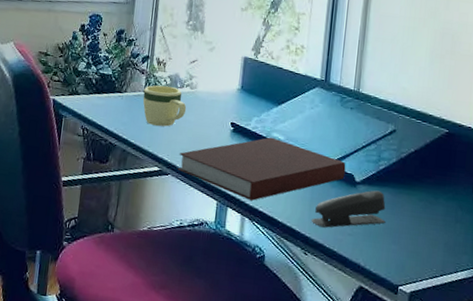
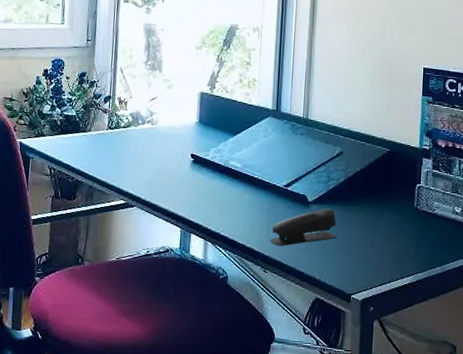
mug: present [142,85,187,127] -> none [106,123,149,162]
notebook: present [177,137,346,201] -> none [142,165,299,226]

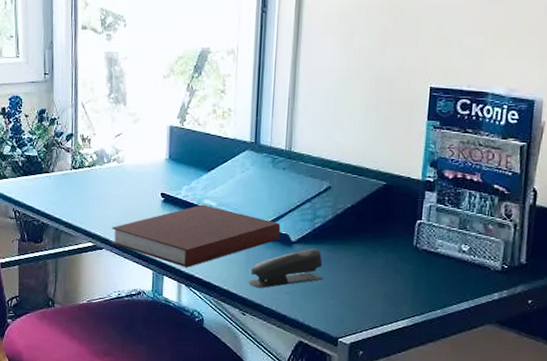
notebook: none [142,165,299,226] -> present [111,204,281,267]

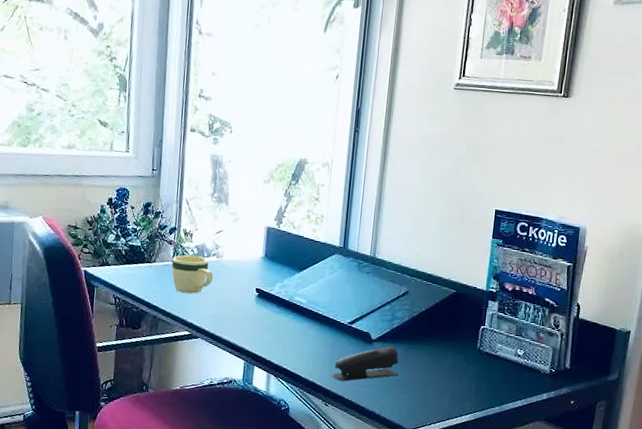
mug: none [70,162,115,203] -> present [171,255,214,294]
notebook: present [111,204,281,267] -> none [206,301,363,359]

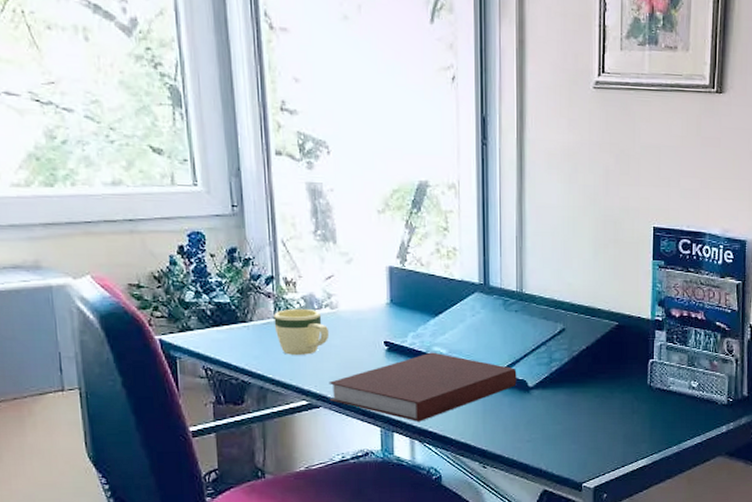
notebook: none [206,301,363,359] -> present [329,352,517,422]
stapler: present [331,346,399,381] -> none [486,393,563,438]

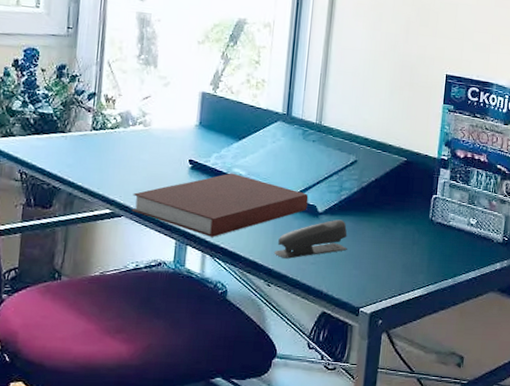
mug: present [274,308,330,355] -> none [90,123,140,167]
stapler: none [486,393,563,438] -> present [273,219,348,259]

